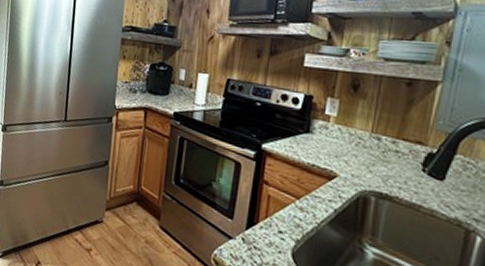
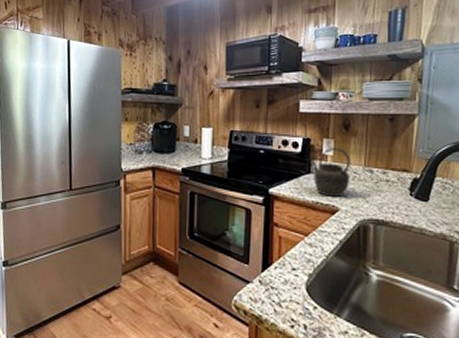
kettle: none [312,107,357,162] -> present [312,147,351,196]

